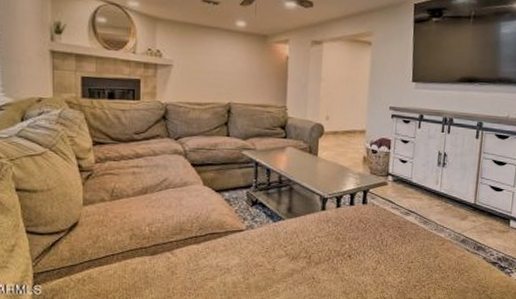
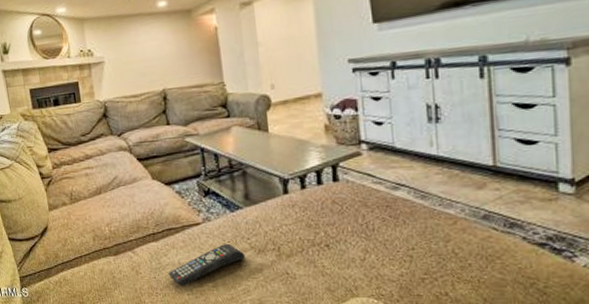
remote control: none [205,250,280,287] -> present [168,244,246,286]

